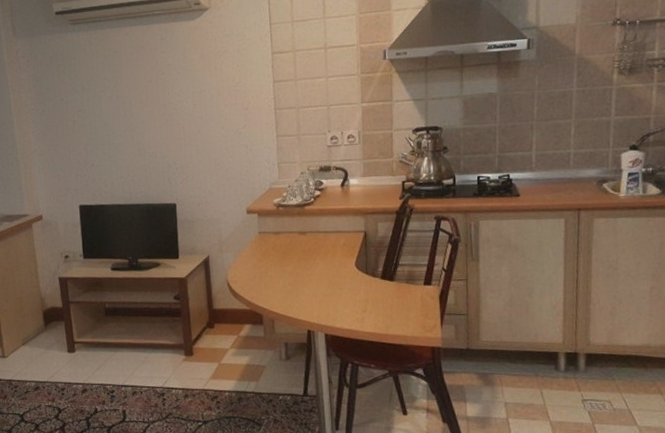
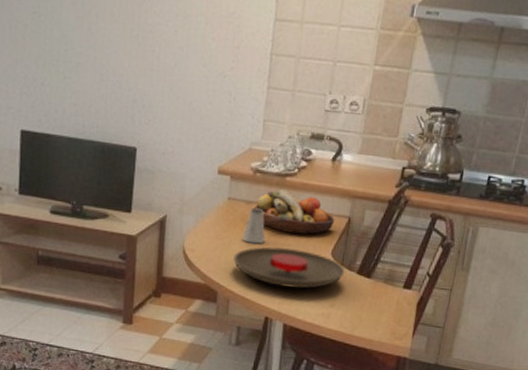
plate: none [272,266,370,301] -> present [233,246,345,289]
saltshaker: none [276,236,296,268] -> present [242,207,266,244]
fruit bowl: none [282,217,353,254] -> present [255,189,335,235]

